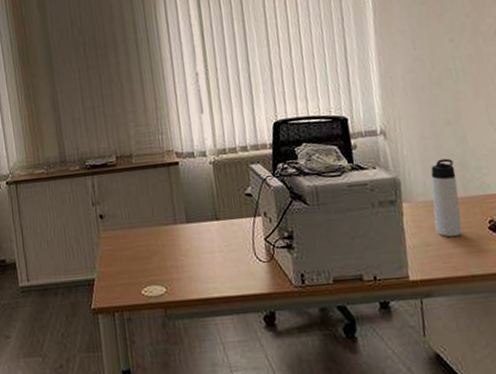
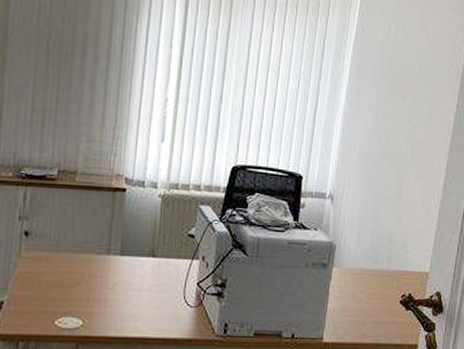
thermos bottle: present [431,158,462,238] -> none [356,231,385,306]

